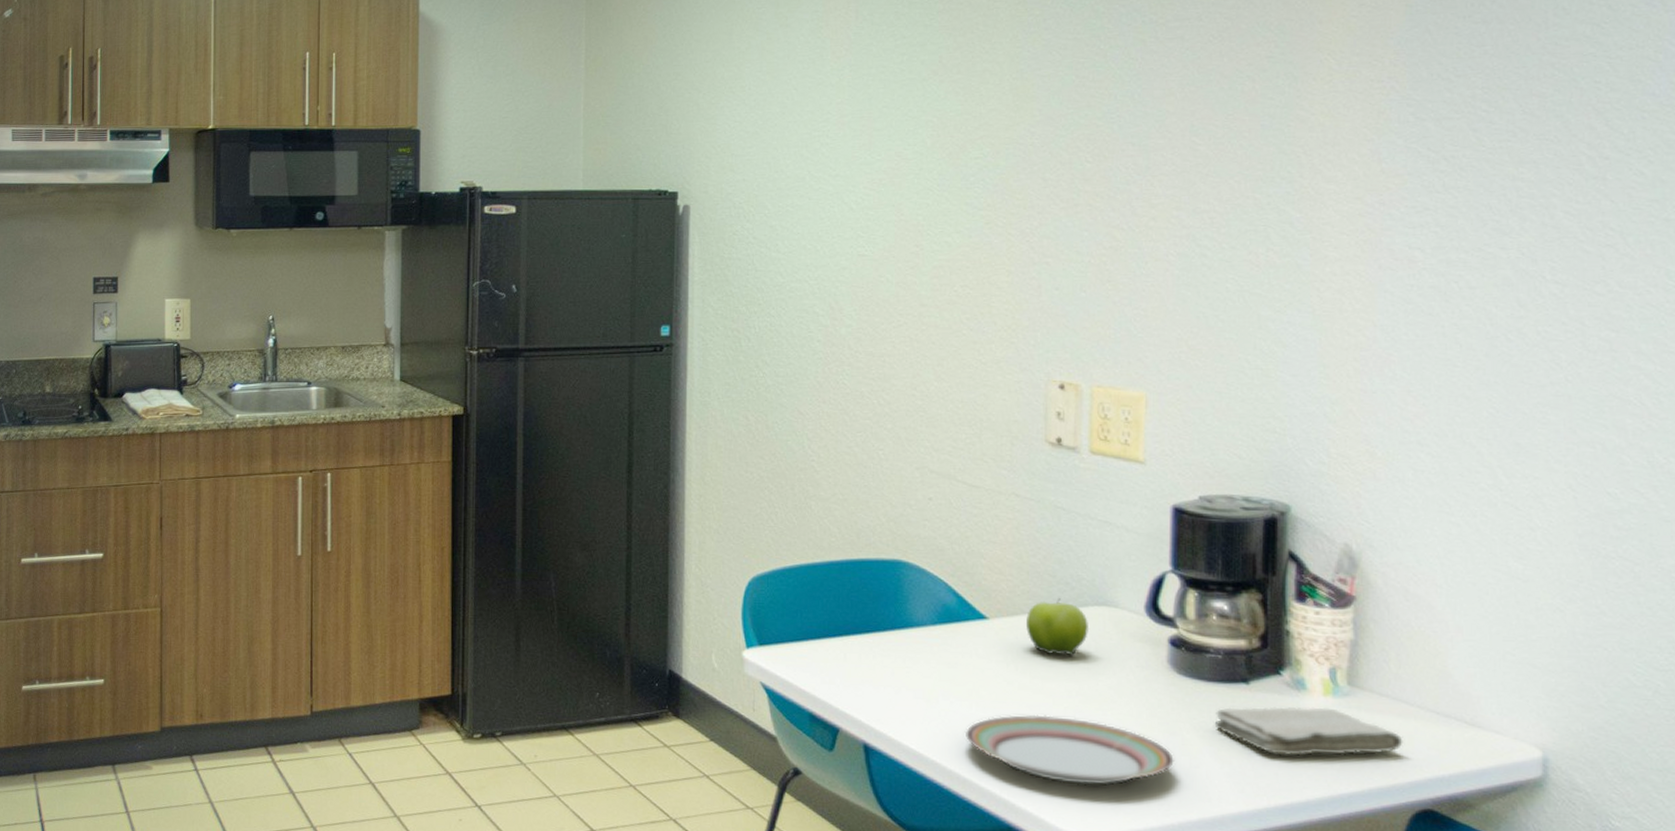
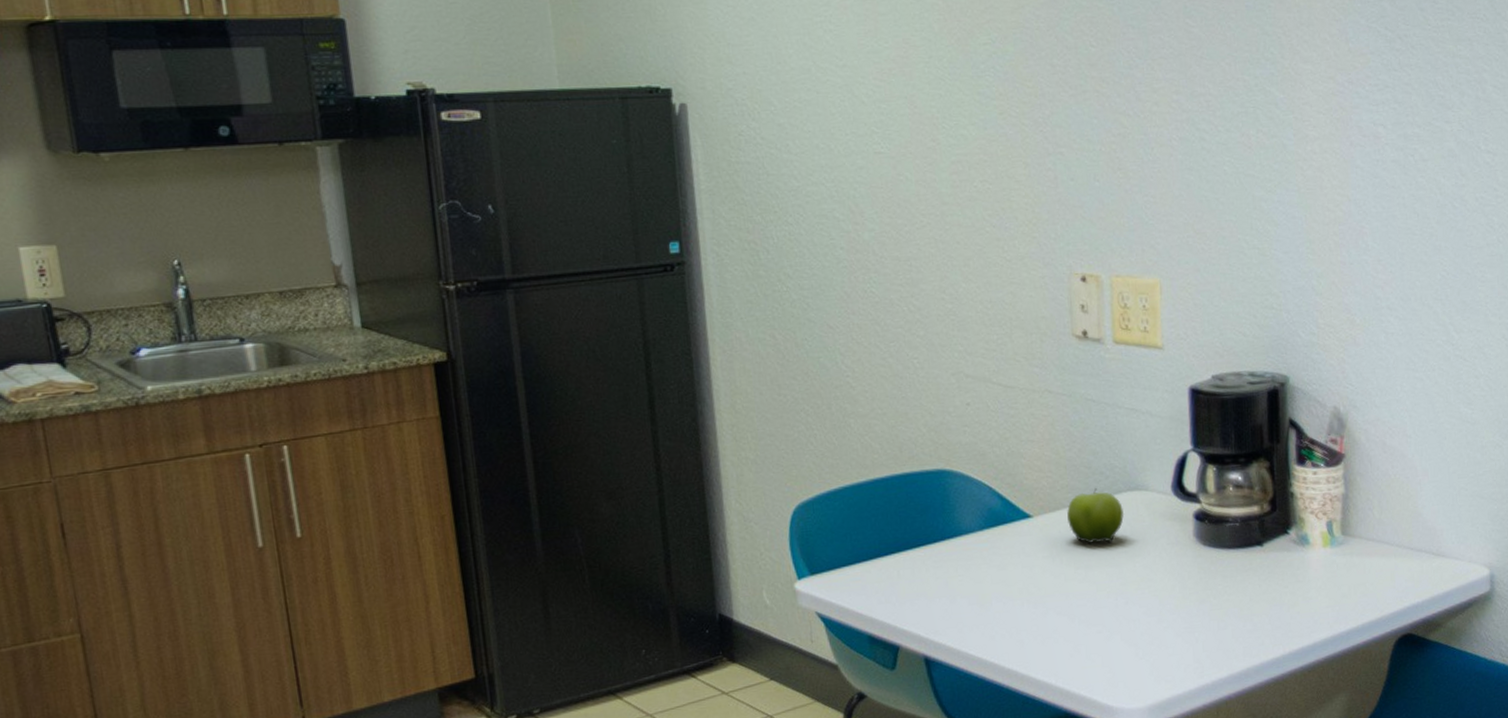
plate: present [964,714,1176,786] -> none [1018,600,1206,663]
washcloth: present [1214,706,1403,756] -> none [1236,557,1387,607]

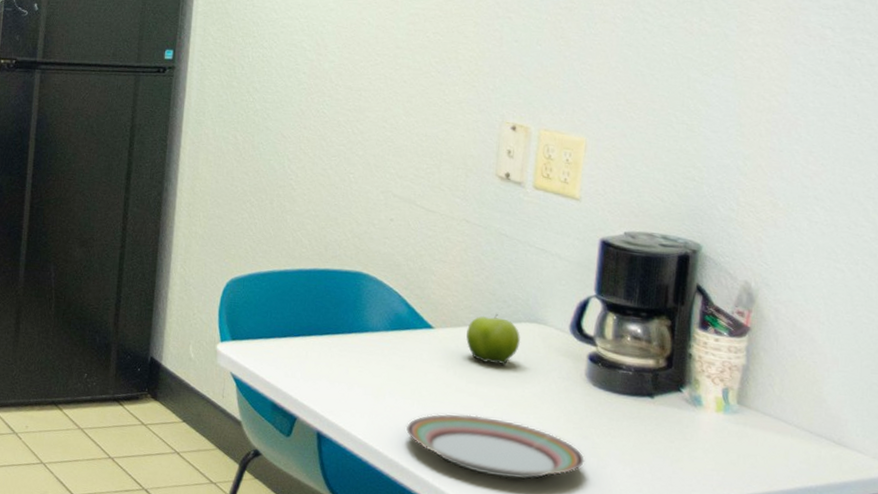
plate: none [1018,600,1206,663] -> present [405,413,586,480]

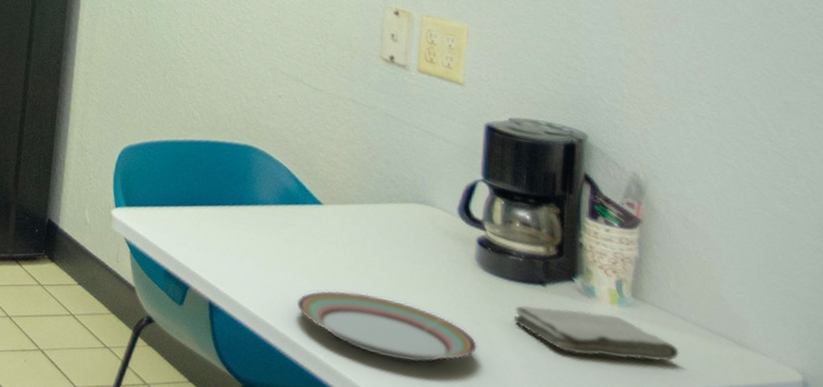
fruit: present [466,314,521,365] -> none [355,193,410,245]
washcloth: none [621,417,780,465] -> present [513,305,679,362]

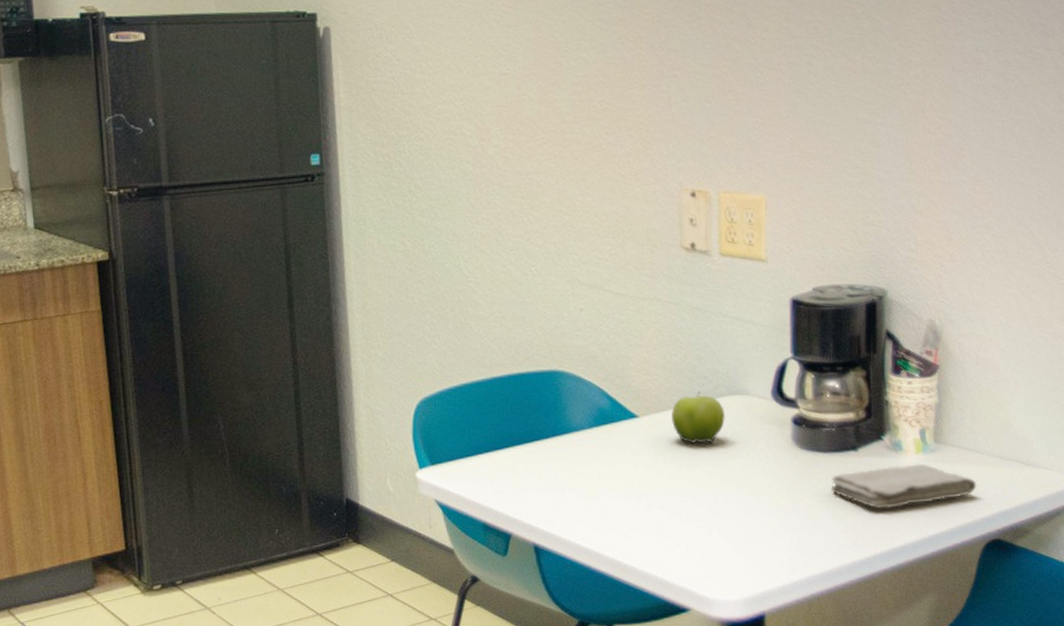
plate: present [296,290,478,363] -> none [623,498,801,557]
fruit: none [355,193,410,245] -> present [672,392,726,443]

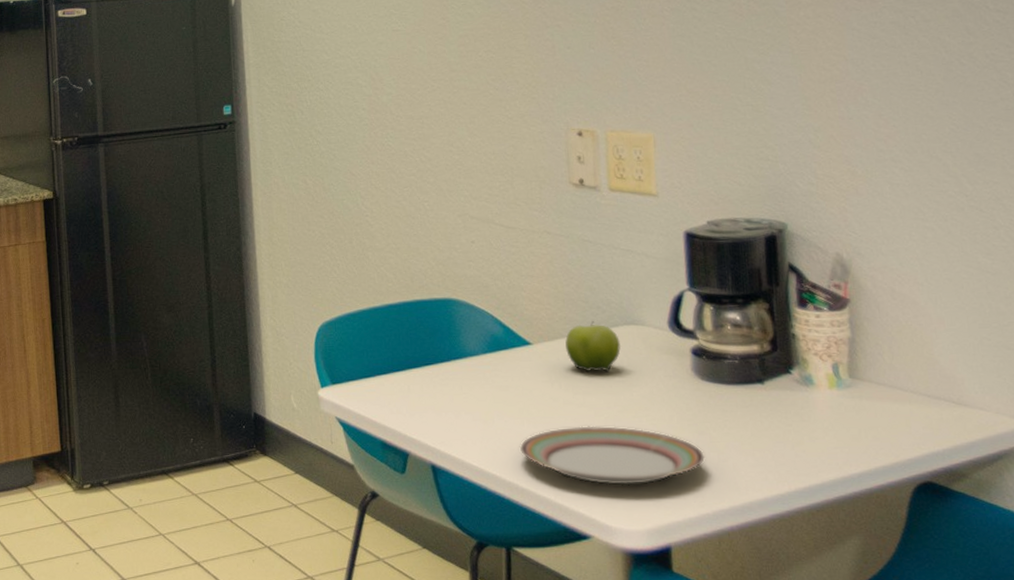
plate: none [623,498,801,557] -> present [519,426,706,485]
washcloth: present [831,463,977,509] -> none [736,399,902,444]

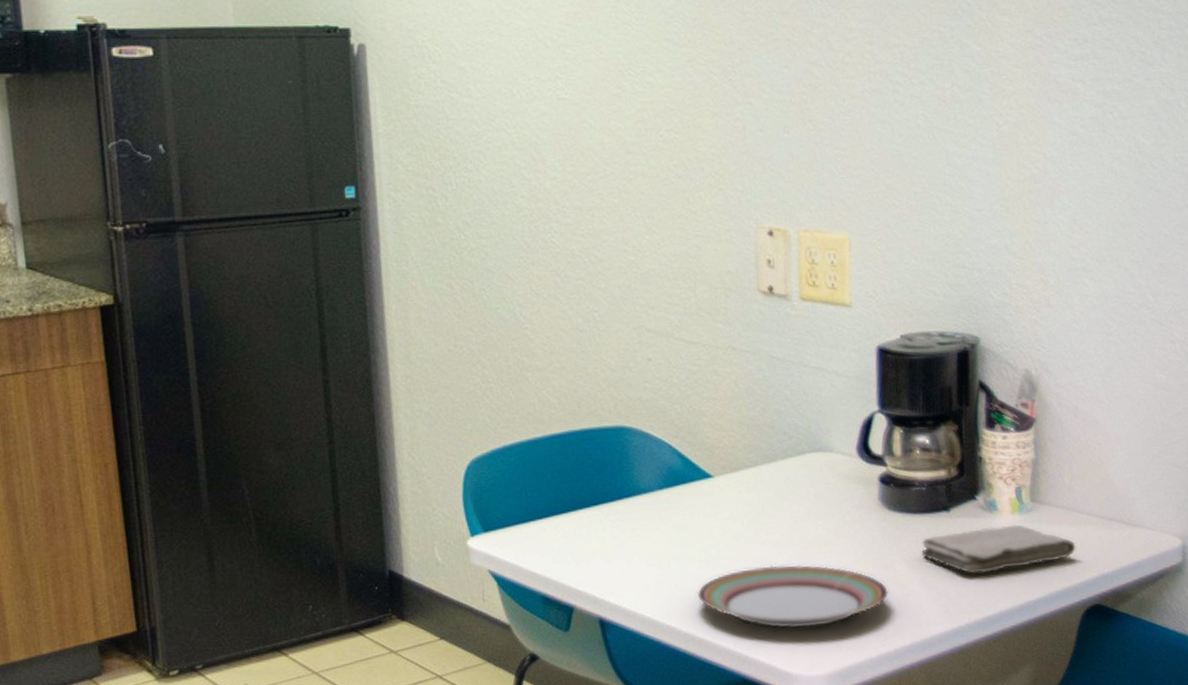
fruit: present [565,321,622,372] -> none [749,449,808,505]
washcloth: none [736,399,902,444] -> present [921,524,1076,574]

